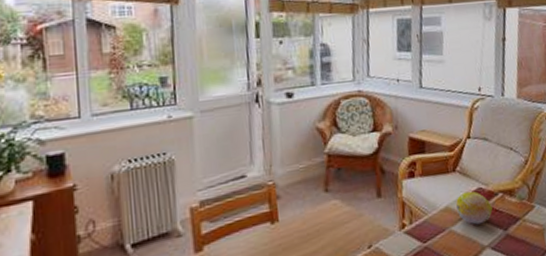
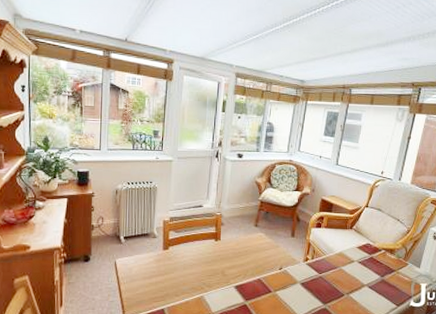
fruit: present [455,191,493,225] -> none [347,245,375,269]

